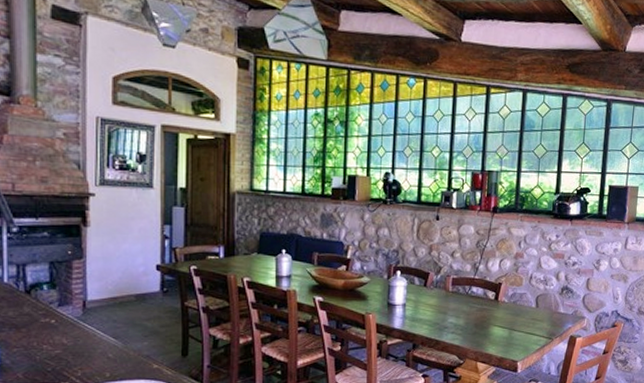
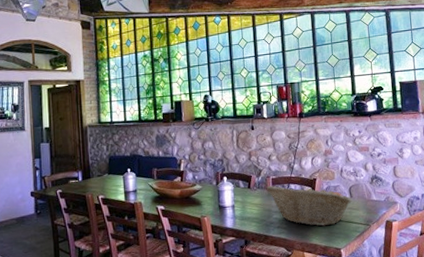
fruit basket: none [444,285,538,336] -> present [266,185,353,226]

